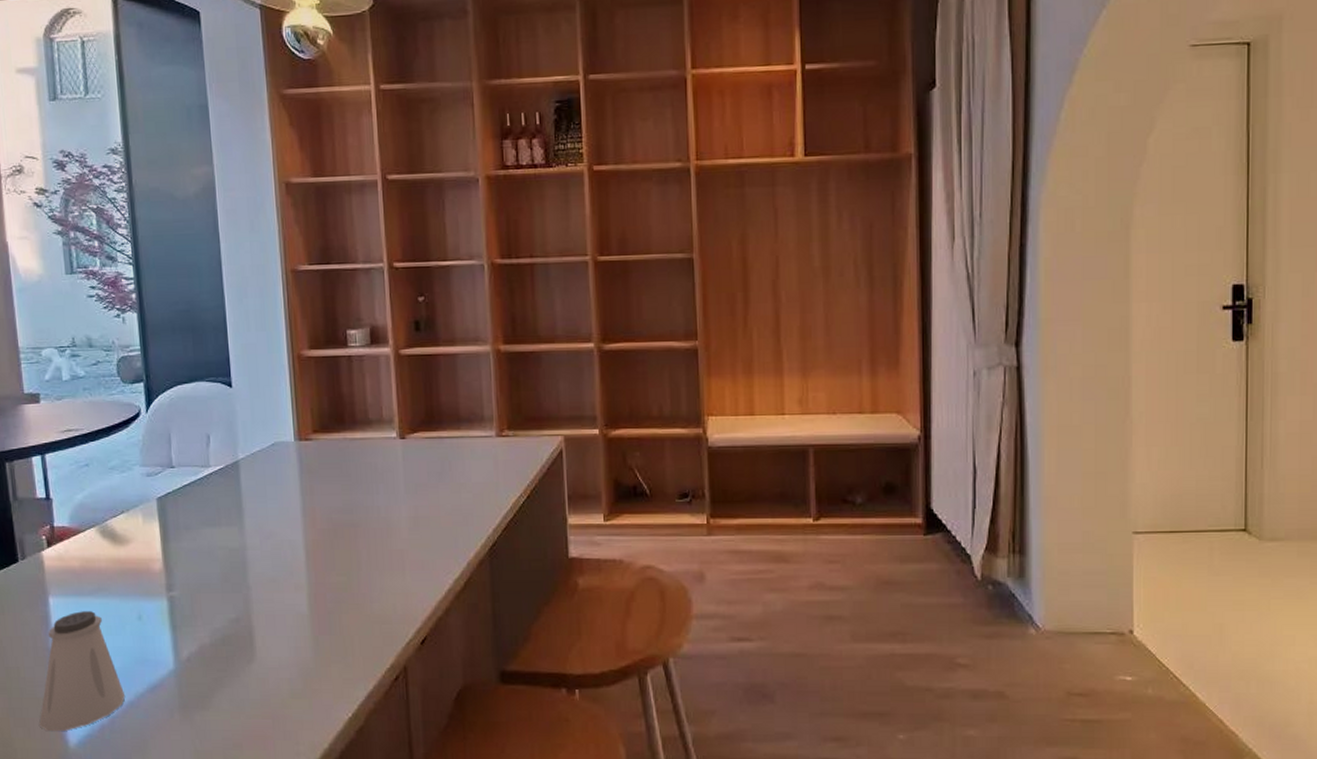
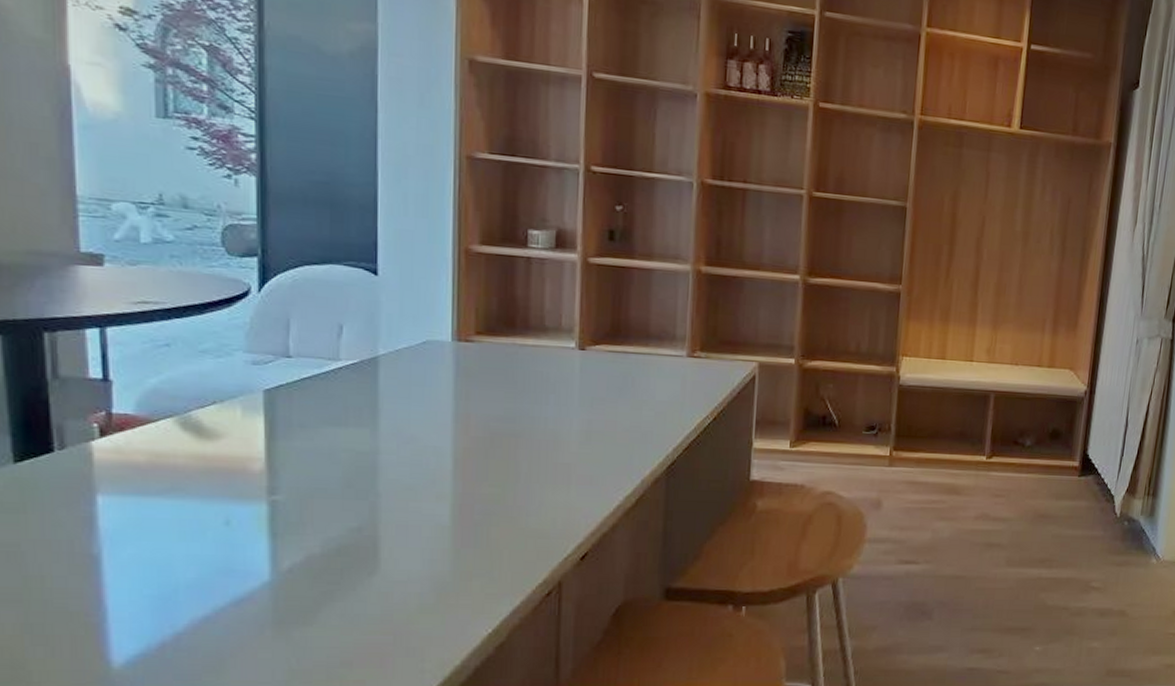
saltshaker: present [39,611,126,732] -> none [70,513,199,651]

